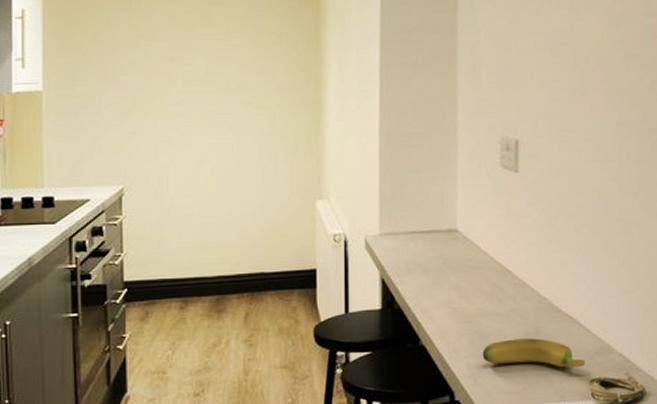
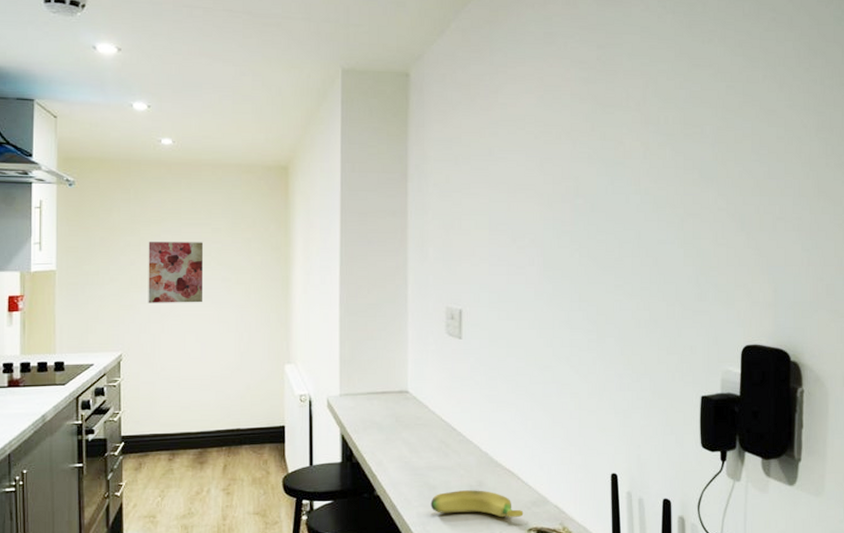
wall art: none [154,59,219,130] -> present [148,242,203,303]

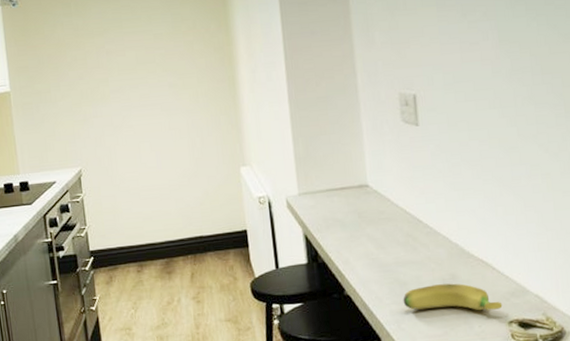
wall art: present [148,242,203,303] -> none [94,49,152,116]

